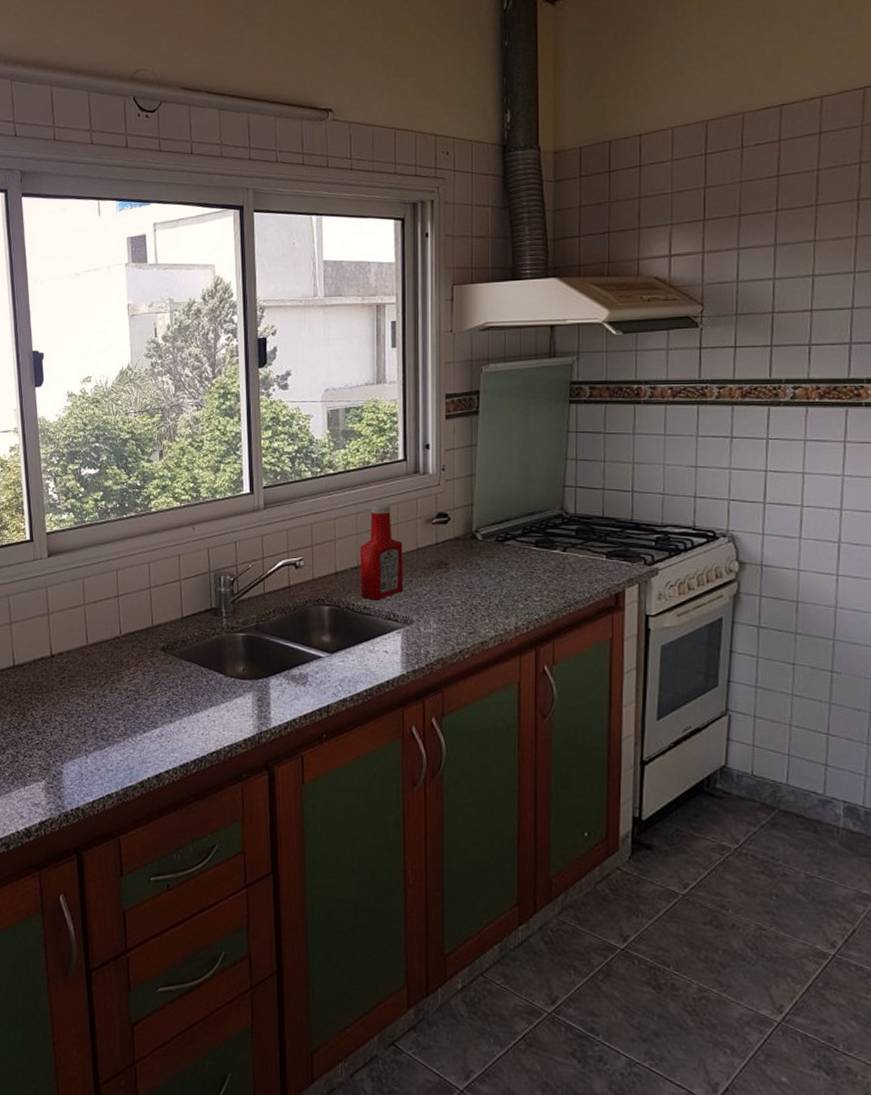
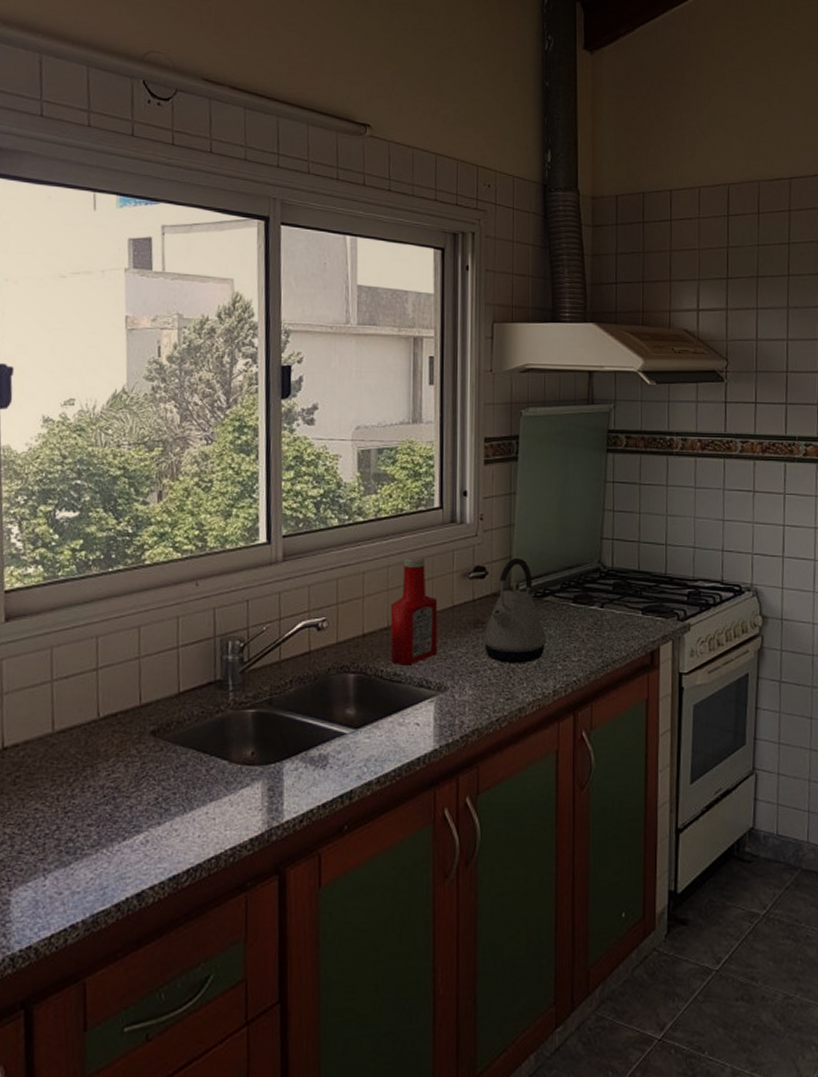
kettle: none [446,504,509,601] -> present [483,557,547,663]

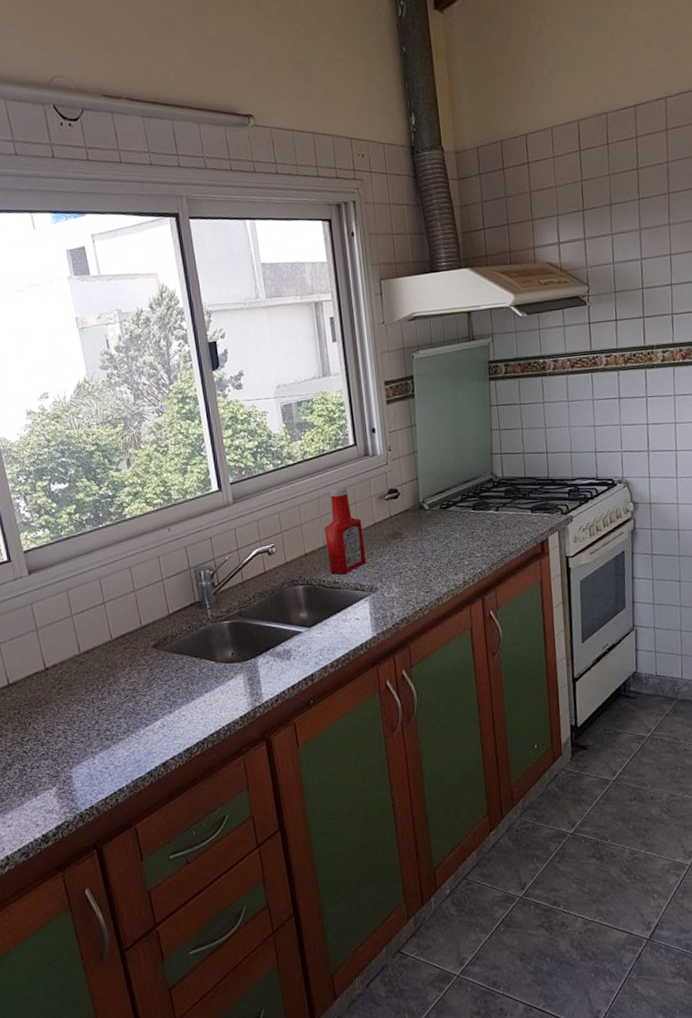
kettle: present [483,557,547,663] -> none [402,478,455,564]

